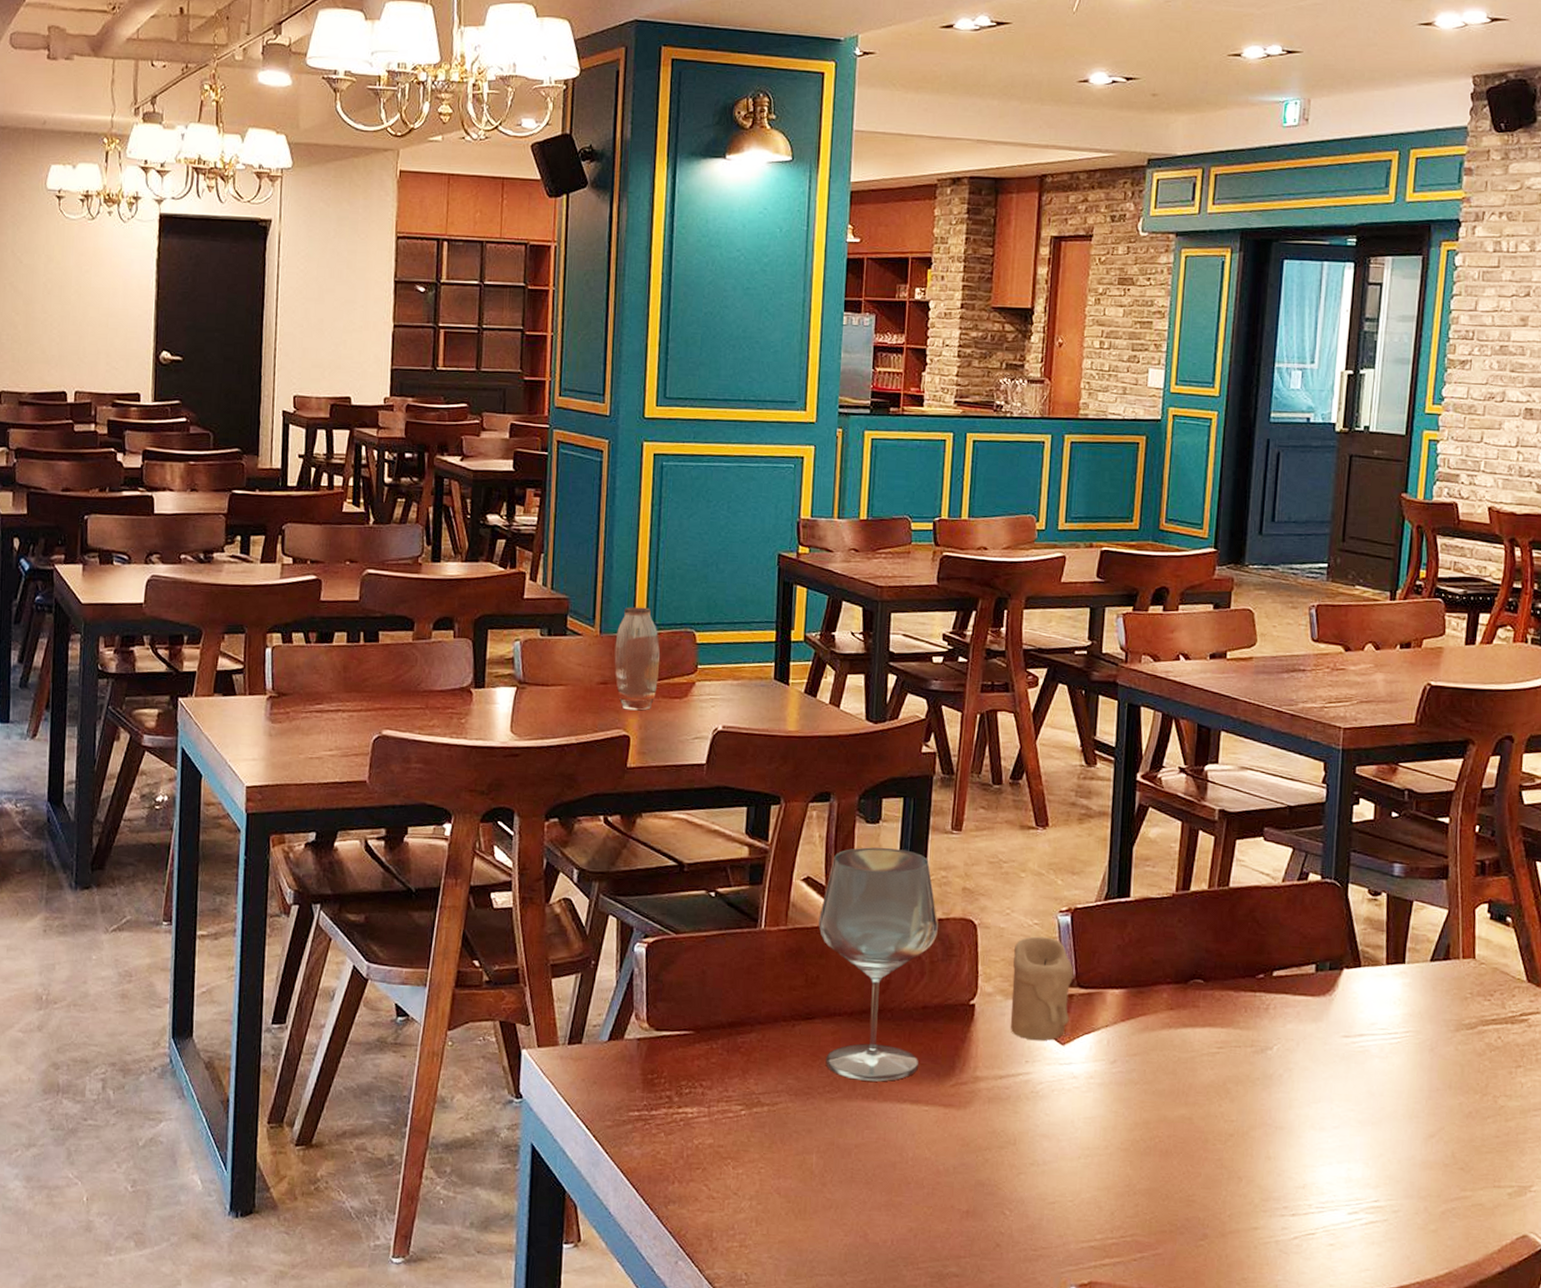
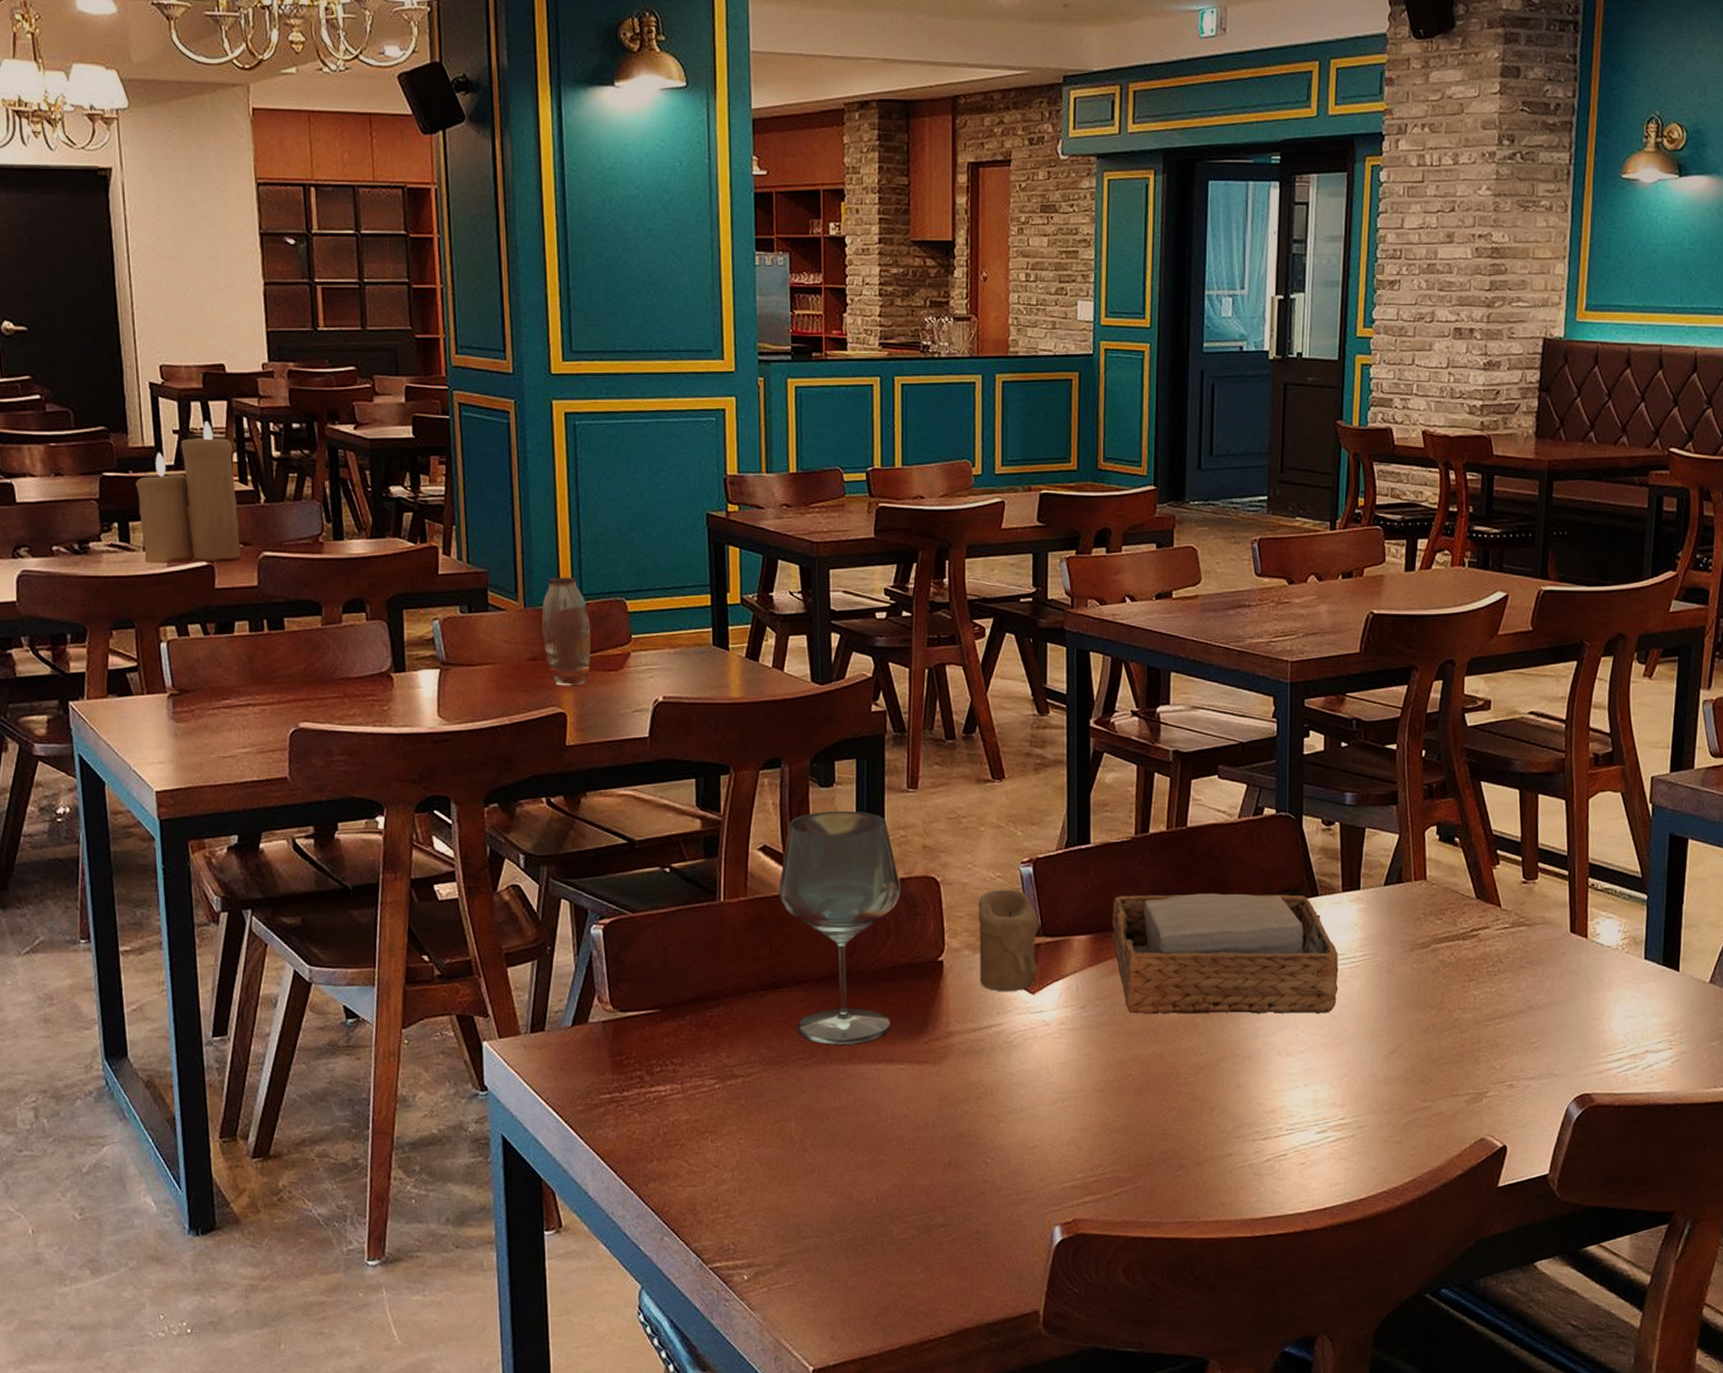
candle: none [260,447,351,578] -> present [136,420,241,564]
napkin holder: none [1147,952,1379,1089] -> present [1112,893,1339,1014]

